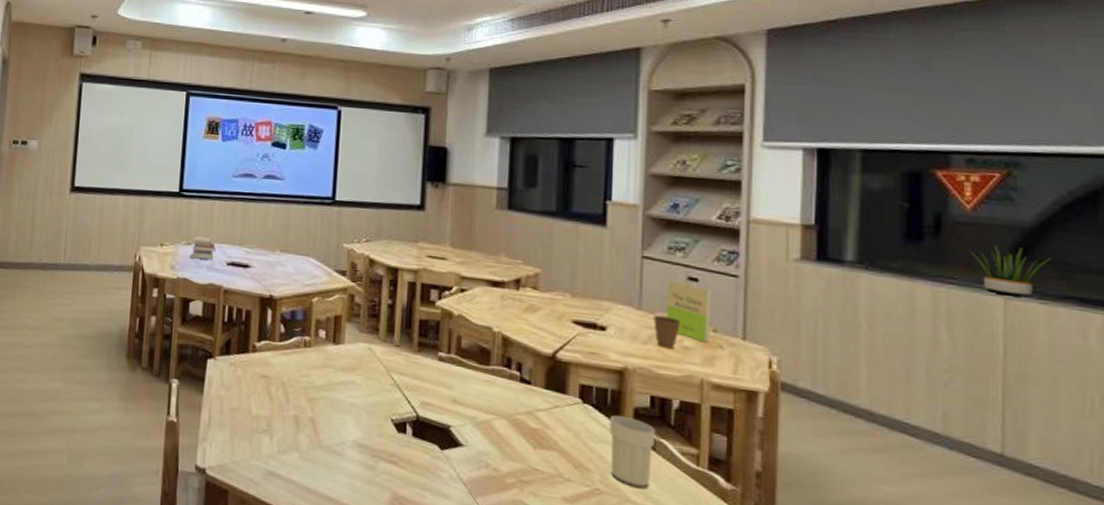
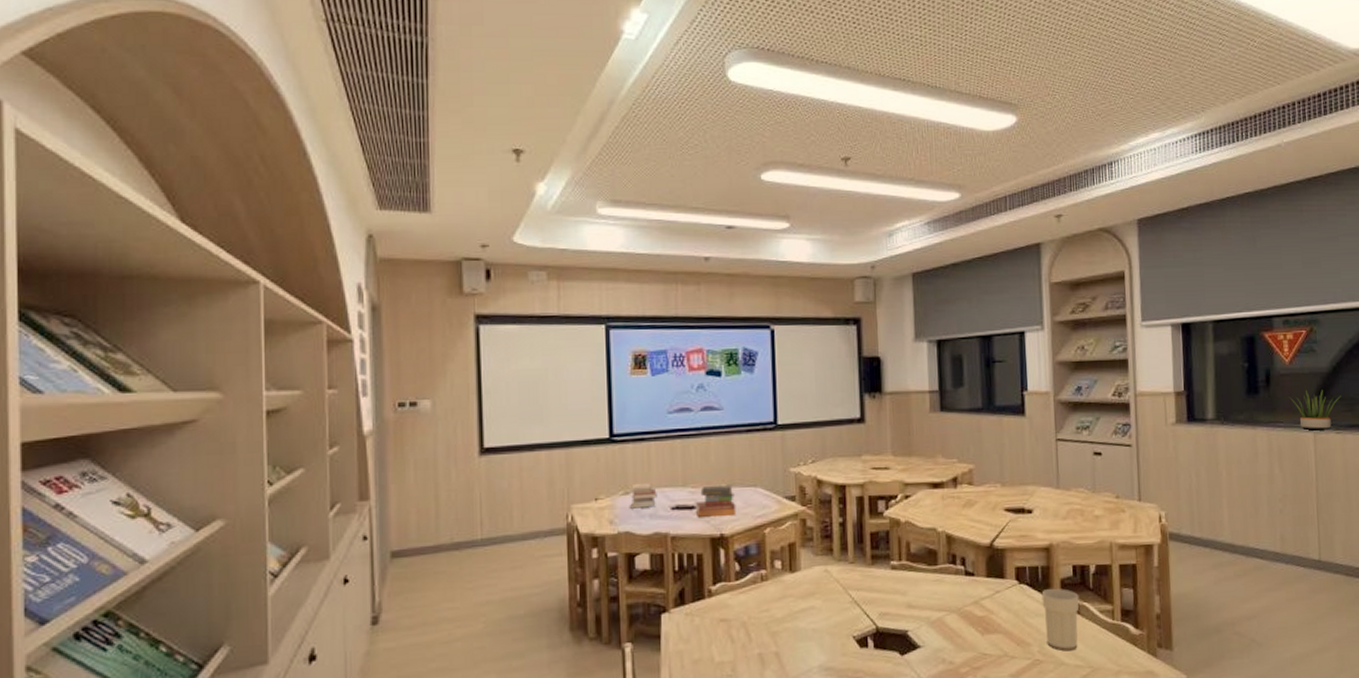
books: none [249,249,288,280] -> present [695,485,737,517]
cup: present [653,315,680,350] -> none [1069,491,1091,521]
book: present [667,280,711,343] -> none [1078,457,1115,509]

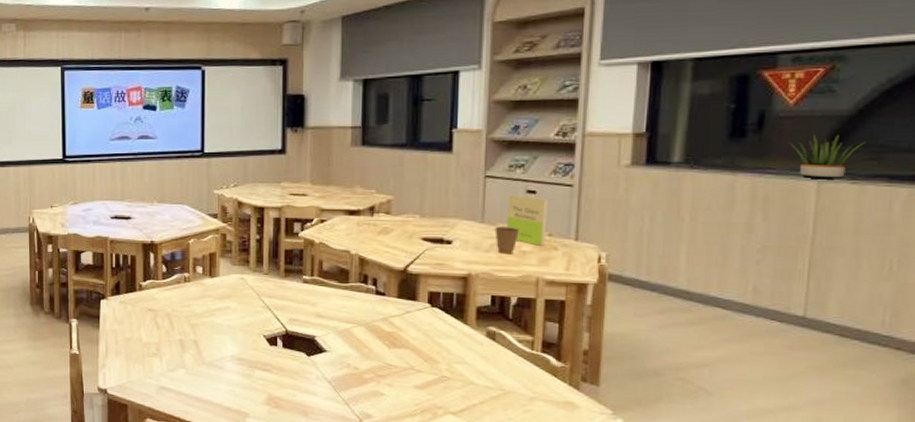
books: present [629,482,657,509] -> none [77,196,100,216]
books: present [695,485,737,517] -> none [130,202,165,226]
cup: present [1041,588,1080,651] -> none [454,314,496,373]
cup: none [1069,491,1091,521] -> present [495,226,519,255]
book: none [1078,457,1115,509] -> present [507,194,548,246]

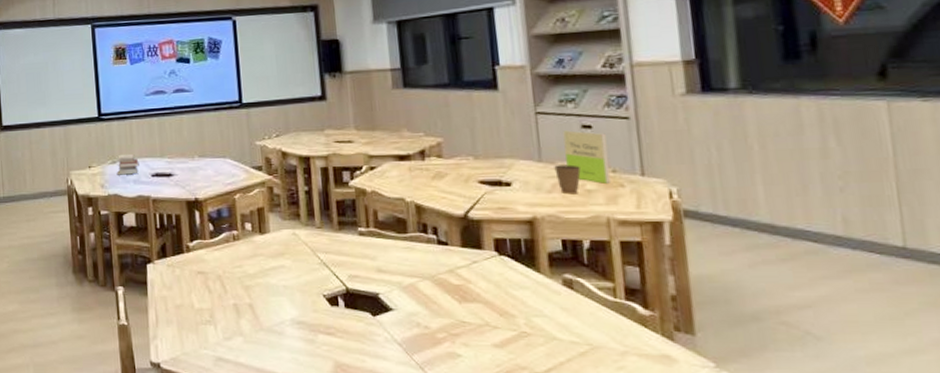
books: none [77,196,100,216] -> present [116,153,139,175]
potted plant: present [786,134,866,181] -> none [845,52,928,99]

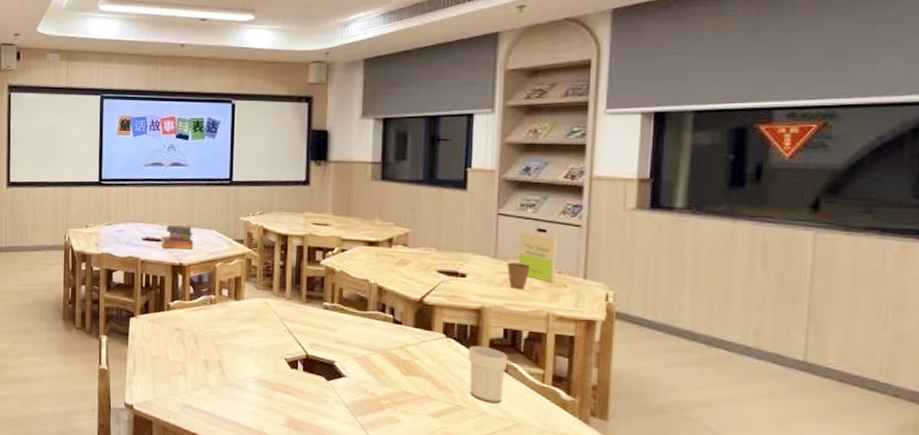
books: present [116,153,139,175] -> none [110,217,132,237]
books: none [171,156,209,183] -> present [161,225,194,250]
cup: none [526,261,572,326] -> present [468,345,508,404]

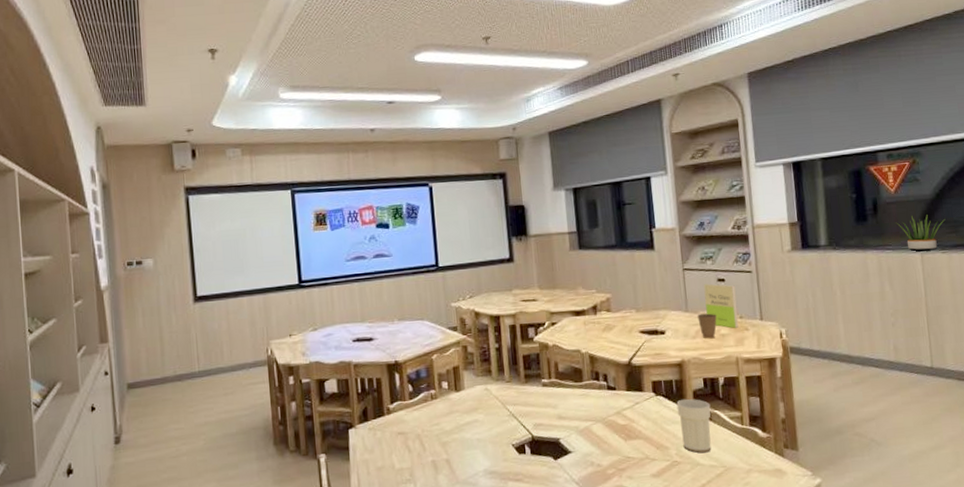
books: present [161,225,194,250] -> none [372,320,408,347]
potted plant: none [783,186,859,231] -> present [895,215,946,252]

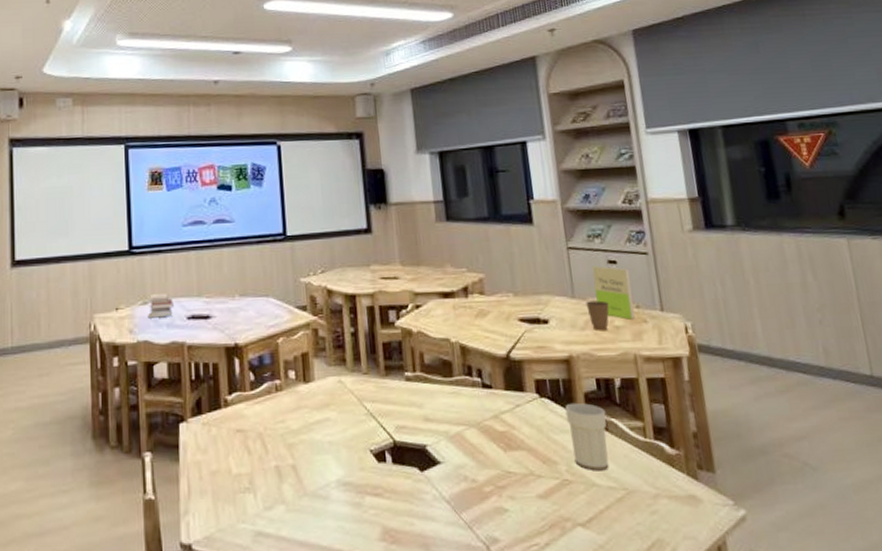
books: none [317,319,341,342] -> present [147,292,174,318]
potted plant: present [895,215,946,252] -> none [813,193,873,237]

